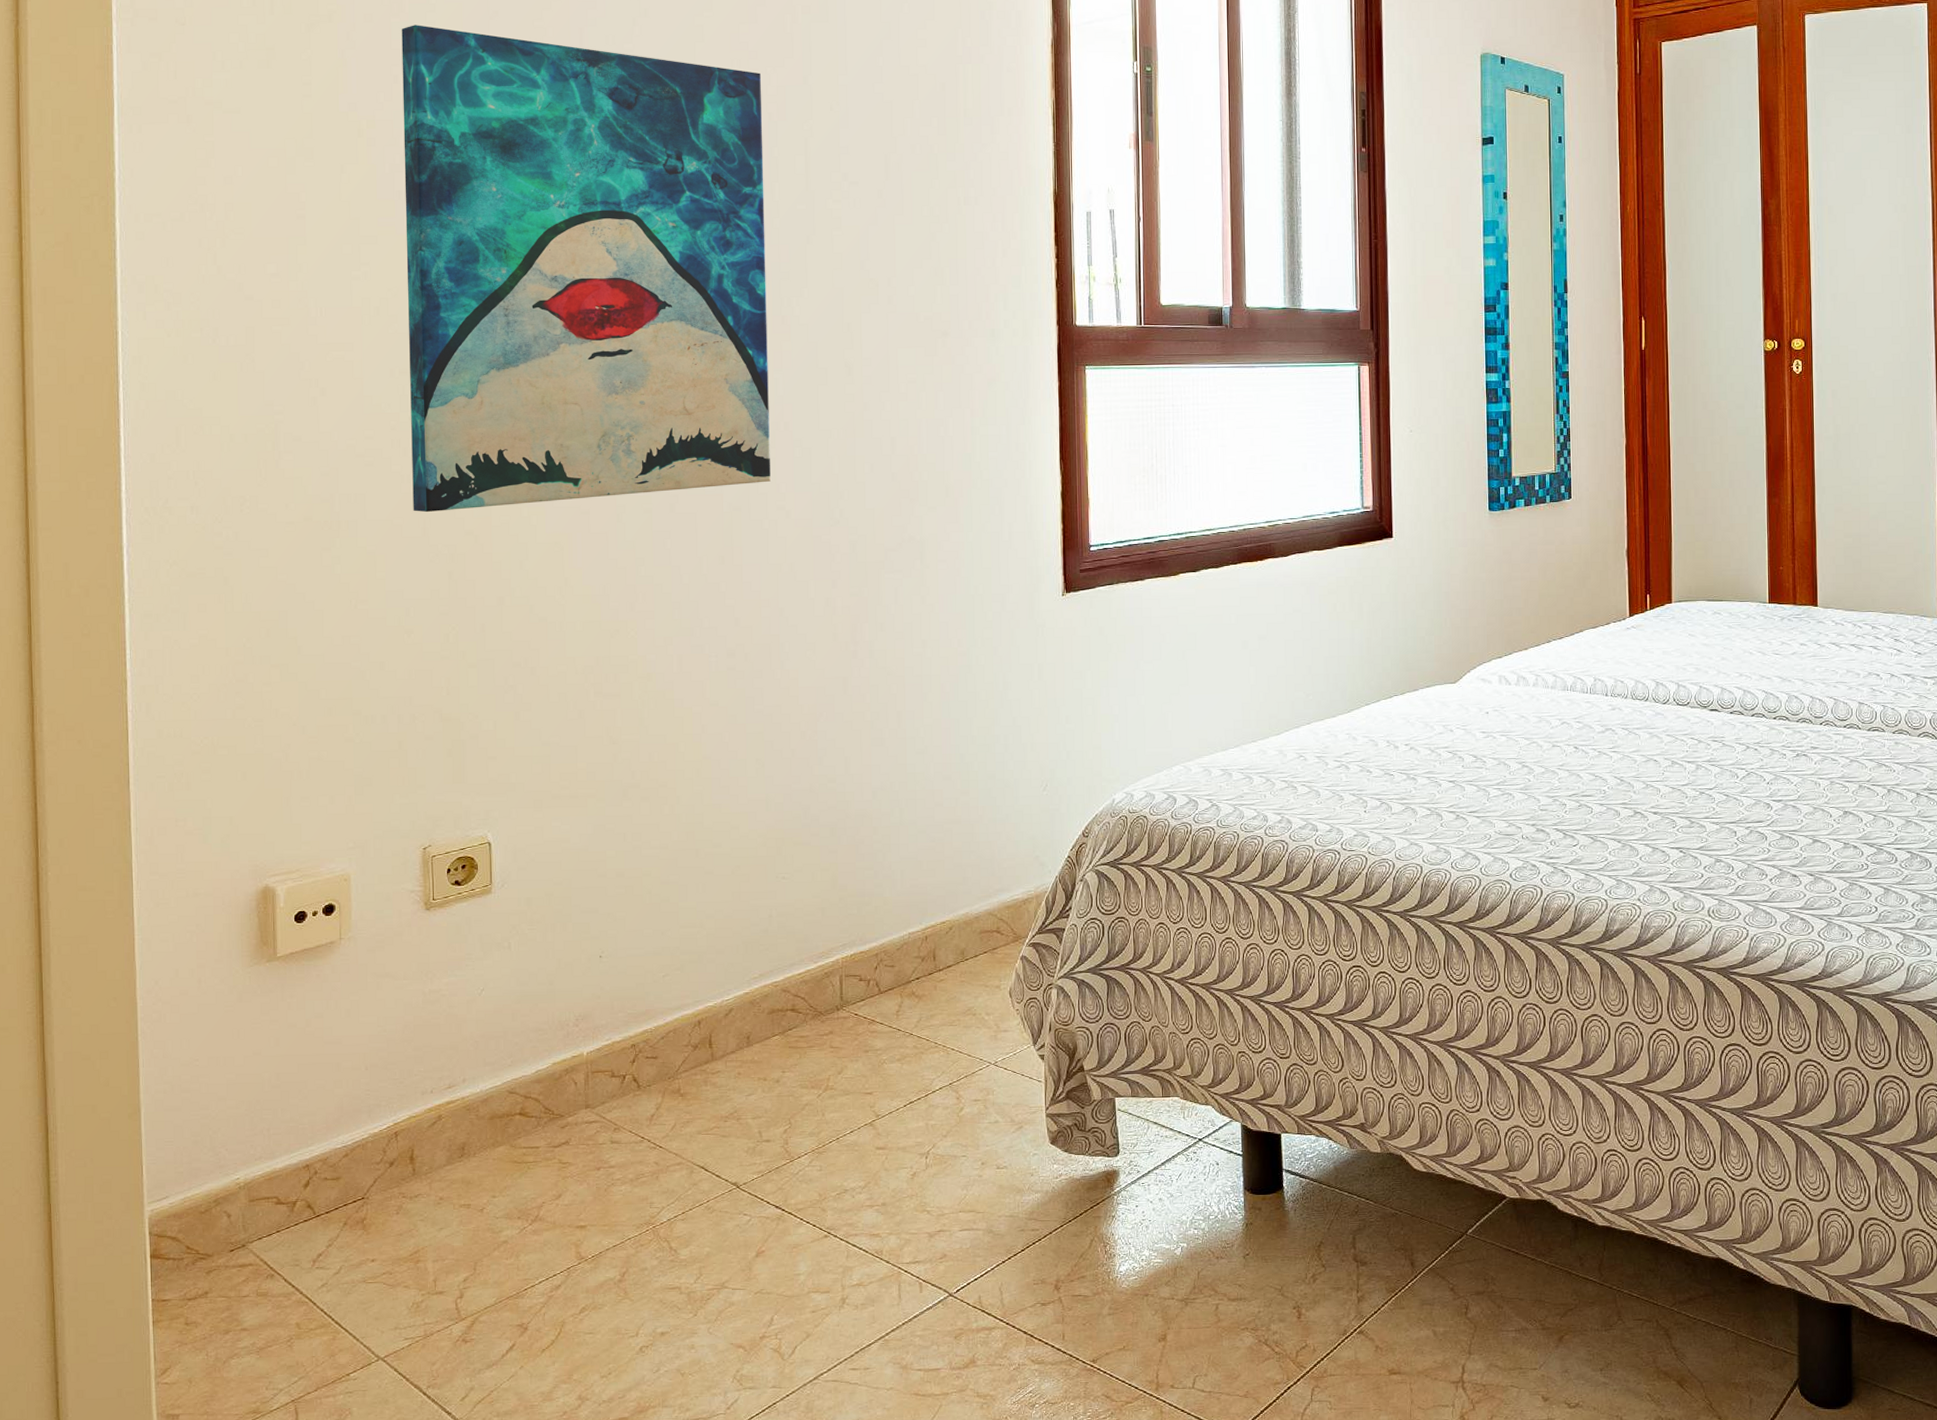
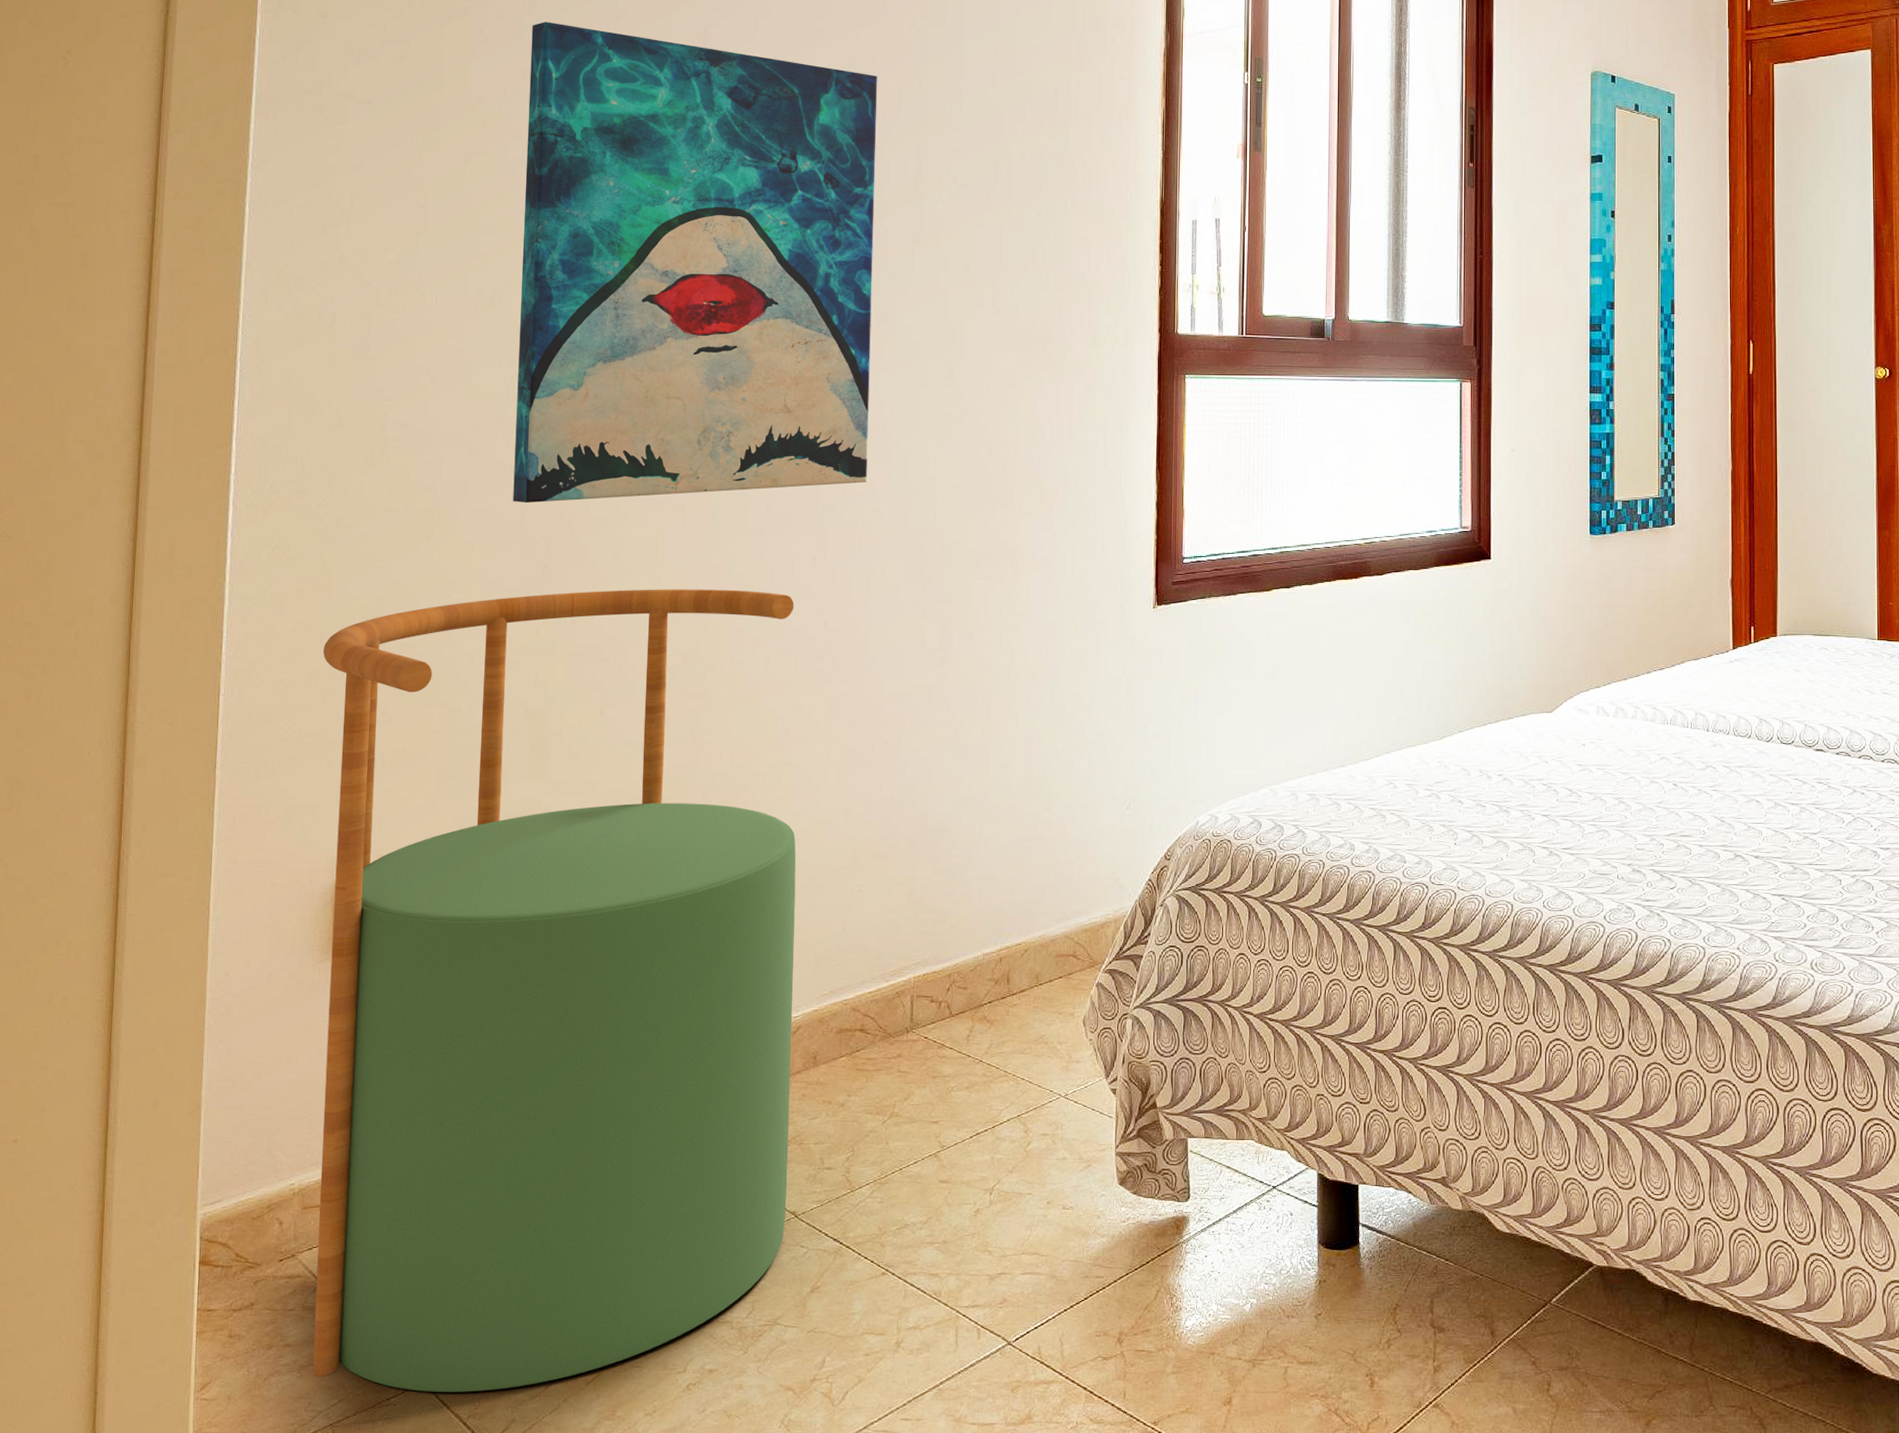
stool: none [230,591,728,1366] -> present [312,589,796,1393]

